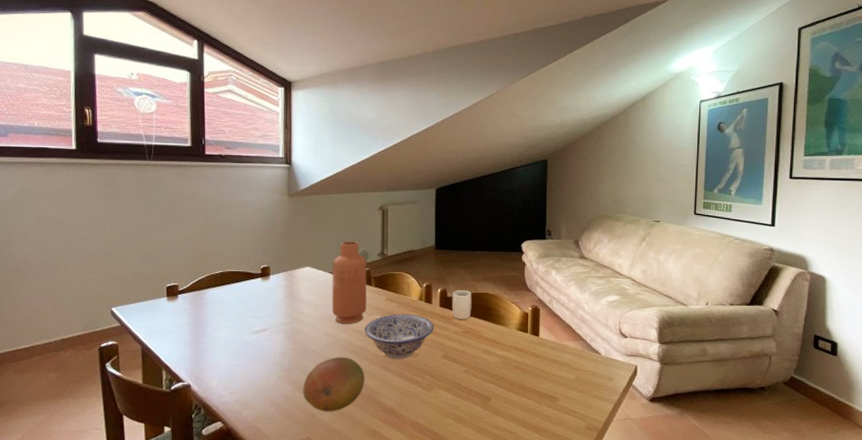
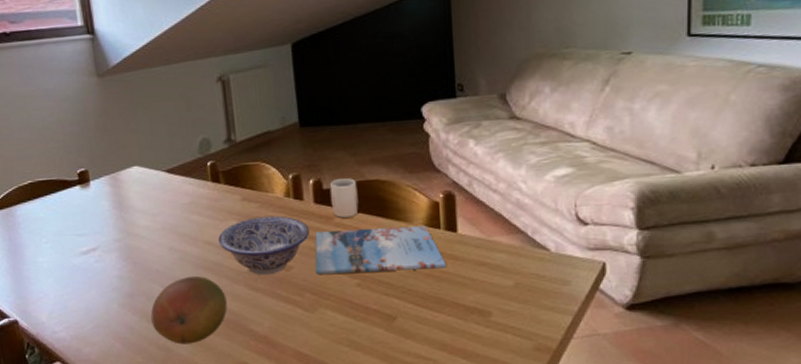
vase: present [332,241,367,324] -> none [165,126,218,235]
magazine: none [436,329,530,363] -> present [315,225,446,274]

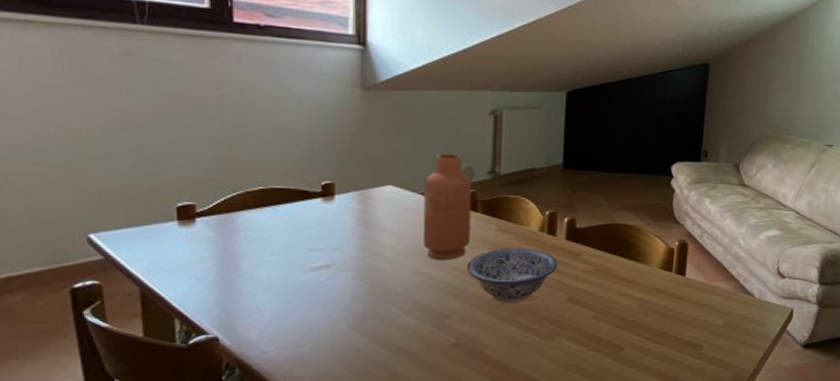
fruit: present [150,275,228,345] -> none [381,300,466,368]
vase: none [165,126,218,235] -> present [422,153,473,260]
magazine: present [315,225,446,274] -> none [558,266,673,306]
mug: present [329,178,359,218] -> none [581,220,607,255]

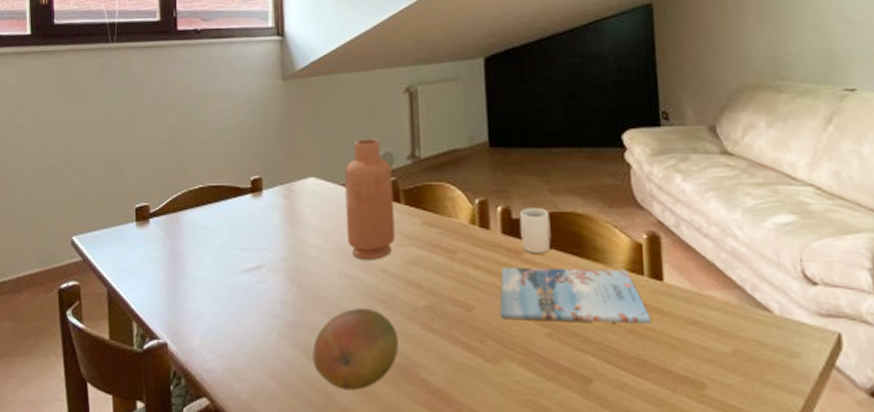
fruit: none [381,300,466,368] -> present [312,307,399,391]
bowl: present [467,247,558,303] -> none [394,244,496,314]
magazine: none [558,266,673,306] -> present [500,268,651,324]
mug: none [581,220,607,255] -> present [519,208,551,253]

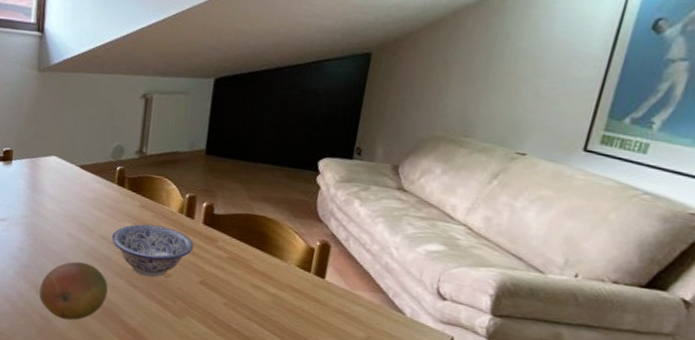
vase: present [344,139,395,260] -> none [77,131,122,228]
bowl: none [394,244,496,314] -> present [112,224,194,278]
magazine: present [500,268,651,324] -> none [191,249,309,308]
mug: present [519,208,551,253] -> none [217,207,245,244]

